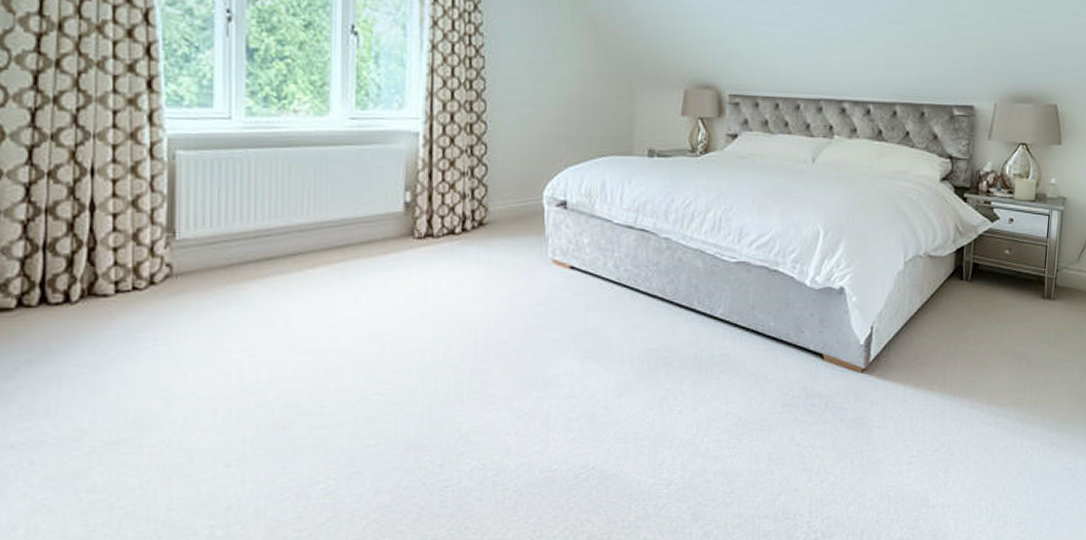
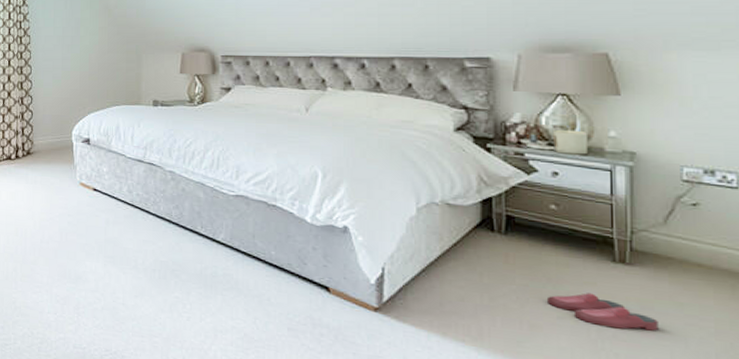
slippers: none [995,329,1066,358] -> present [546,293,659,331]

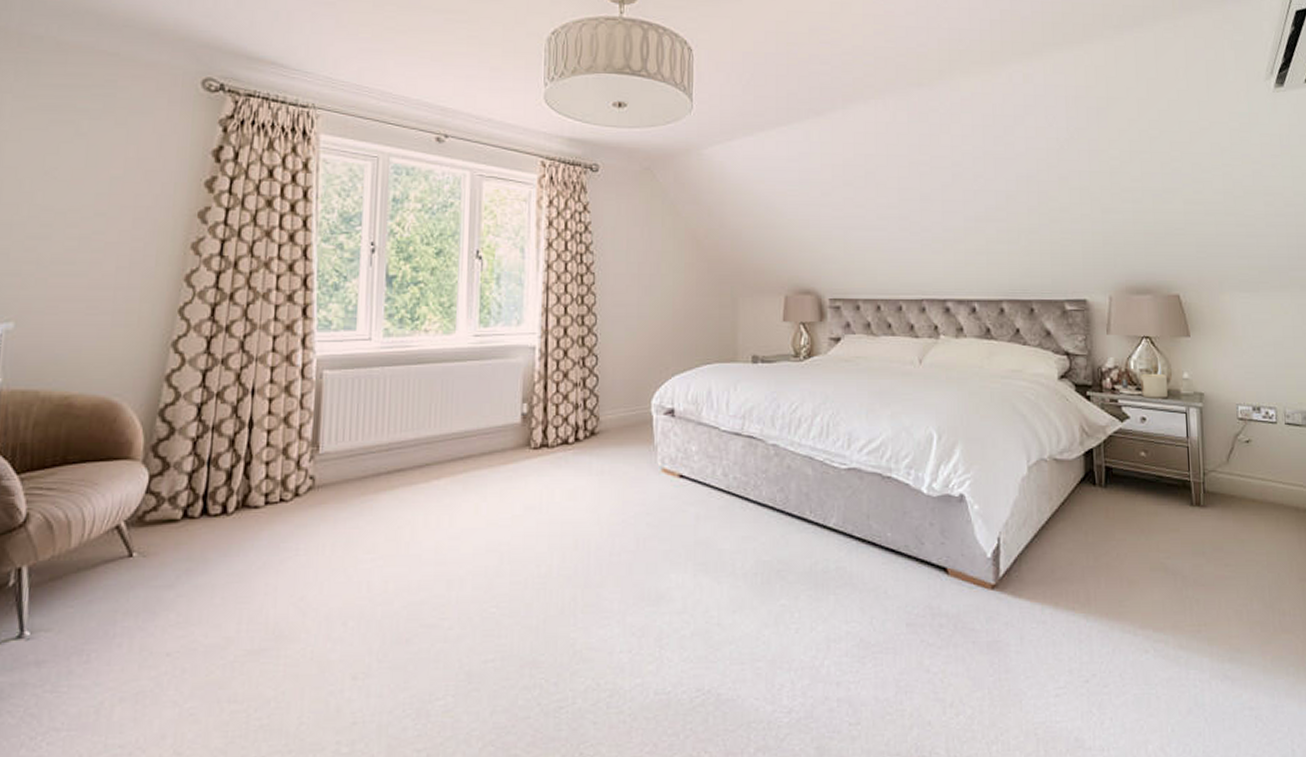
slippers: present [546,293,659,331] -> none [1141,540,1227,574]

